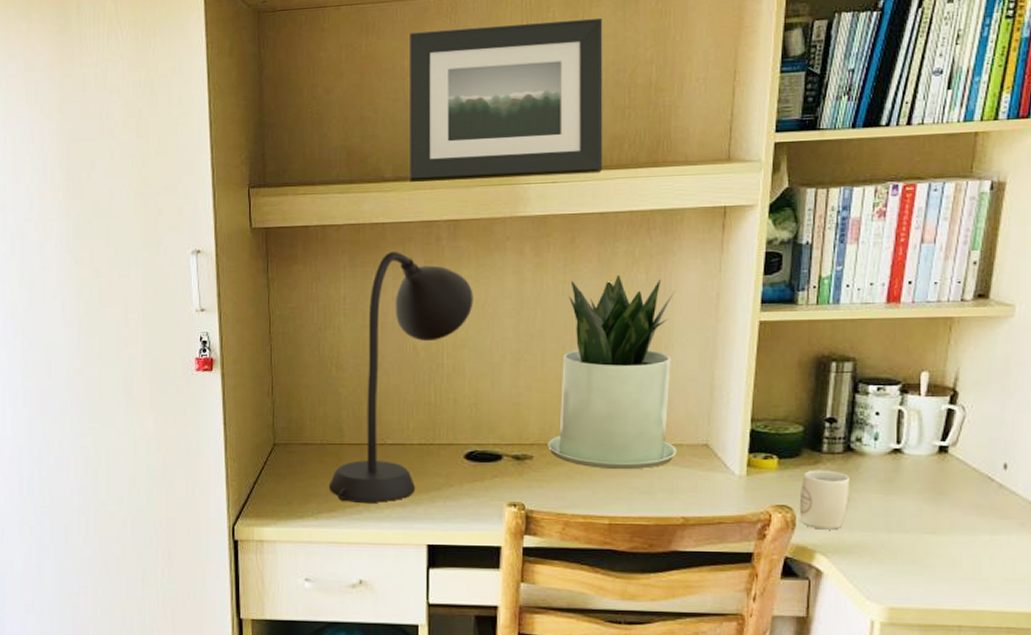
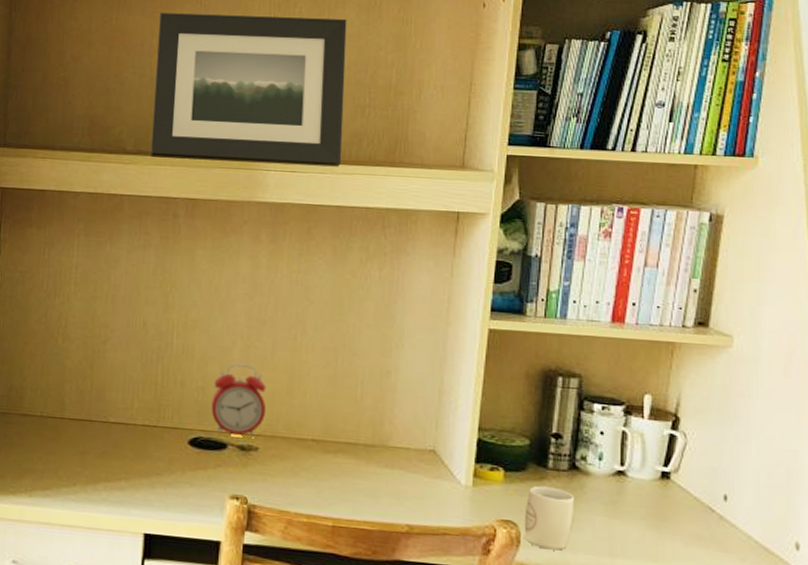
desk lamp: present [330,251,473,504] -> none [46,223,208,485]
alarm clock: none [485,378,539,446] -> present [211,364,267,437]
planter: present [548,274,677,470] -> none [274,269,407,471]

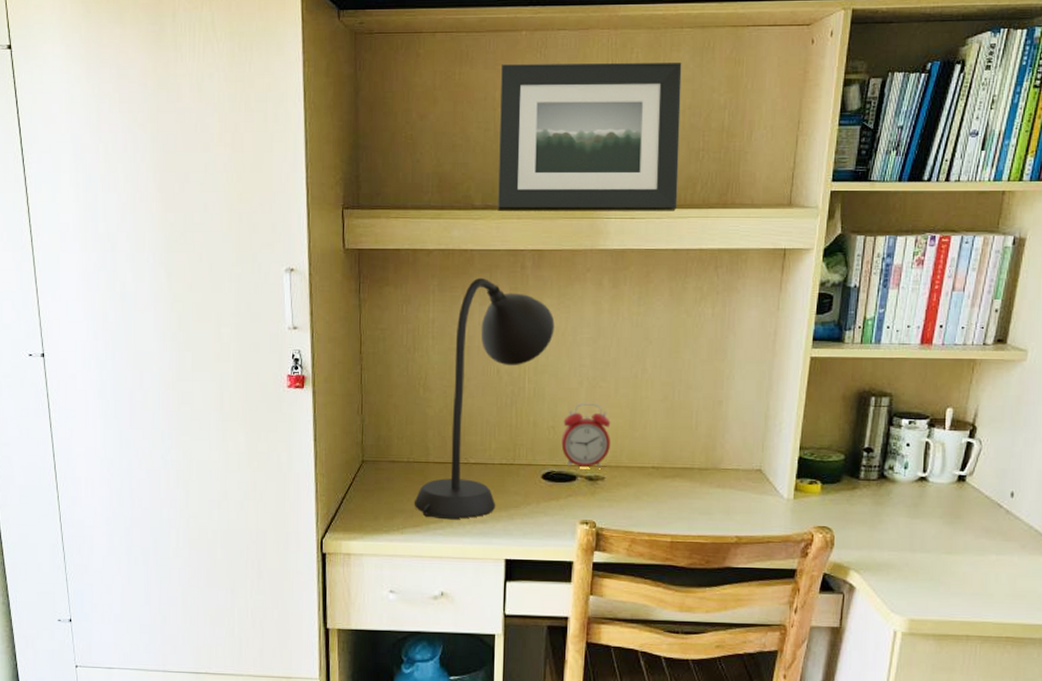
desk lamp: none [46,223,208,485] -> present [415,277,555,520]
mug: present [524,485,575,551] -> none [837,495,883,549]

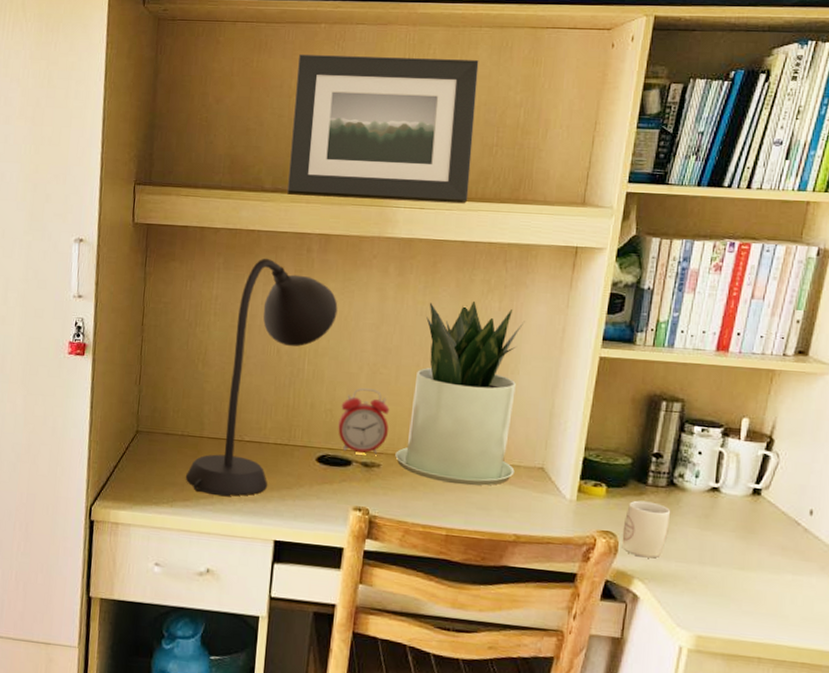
planter: none [618,308,738,492] -> present [395,300,525,486]
mug: none [837,495,883,549] -> present [621,500,671,559]

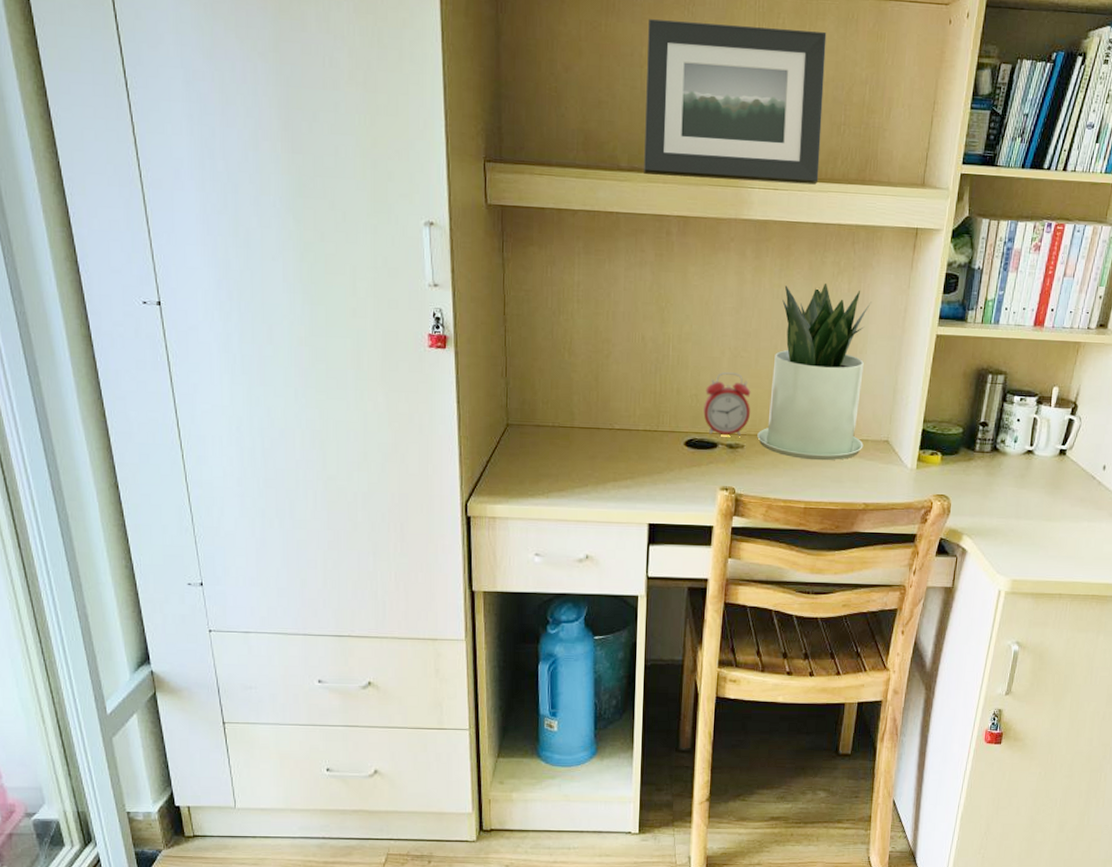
desk lamp: present [186,258,338,497] -> none [560,241,699,485]
mug: present [621,500,671,559] -> none [953,465,994,516]

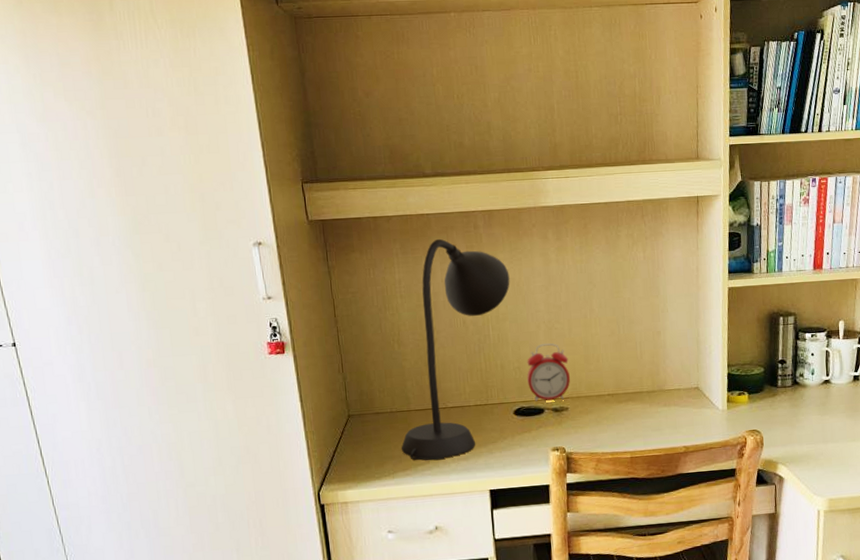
desk lamp: none [560,241,699,485] -> present [402,238,510,461]
picture frame: present [644,19,827,185] -> none [436,38,604,177]
planter: present [757,282,871,461] -> none [579,253,677,414]

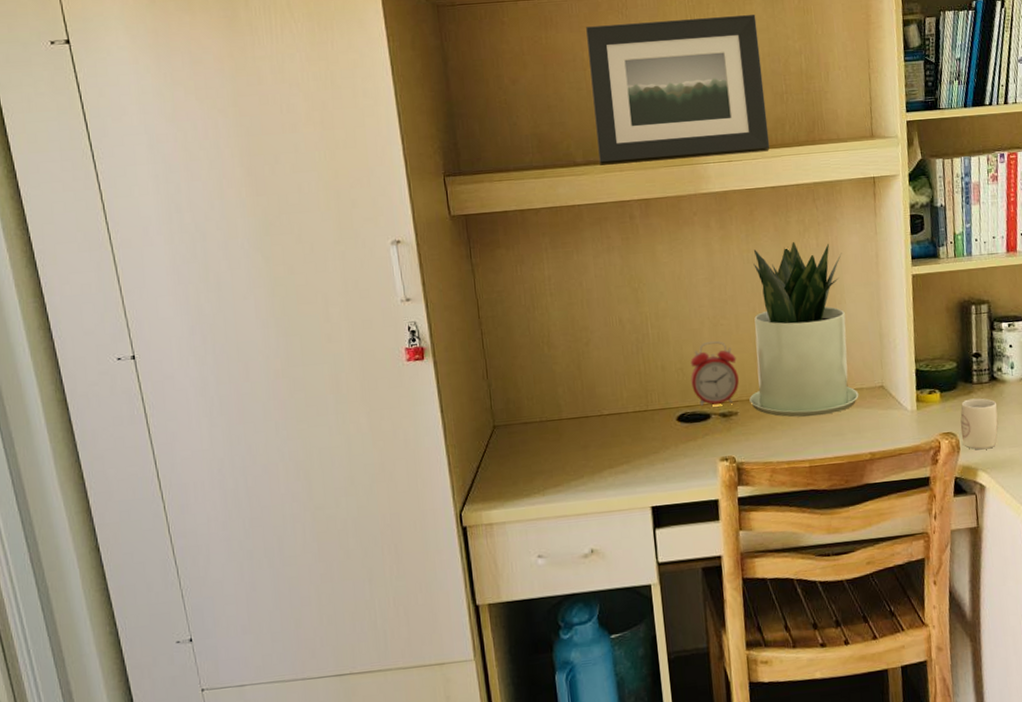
desk lamp: present [402,238,510,461] -> none [553,231,670,475]
picture frame: none [436,38,604,177] -> present [586,15,770,165]
planter: none [579,253,677,414] -> present [749,241,859,418]
mug: none [765,400,798,446] -> present [960,398,999,450]

